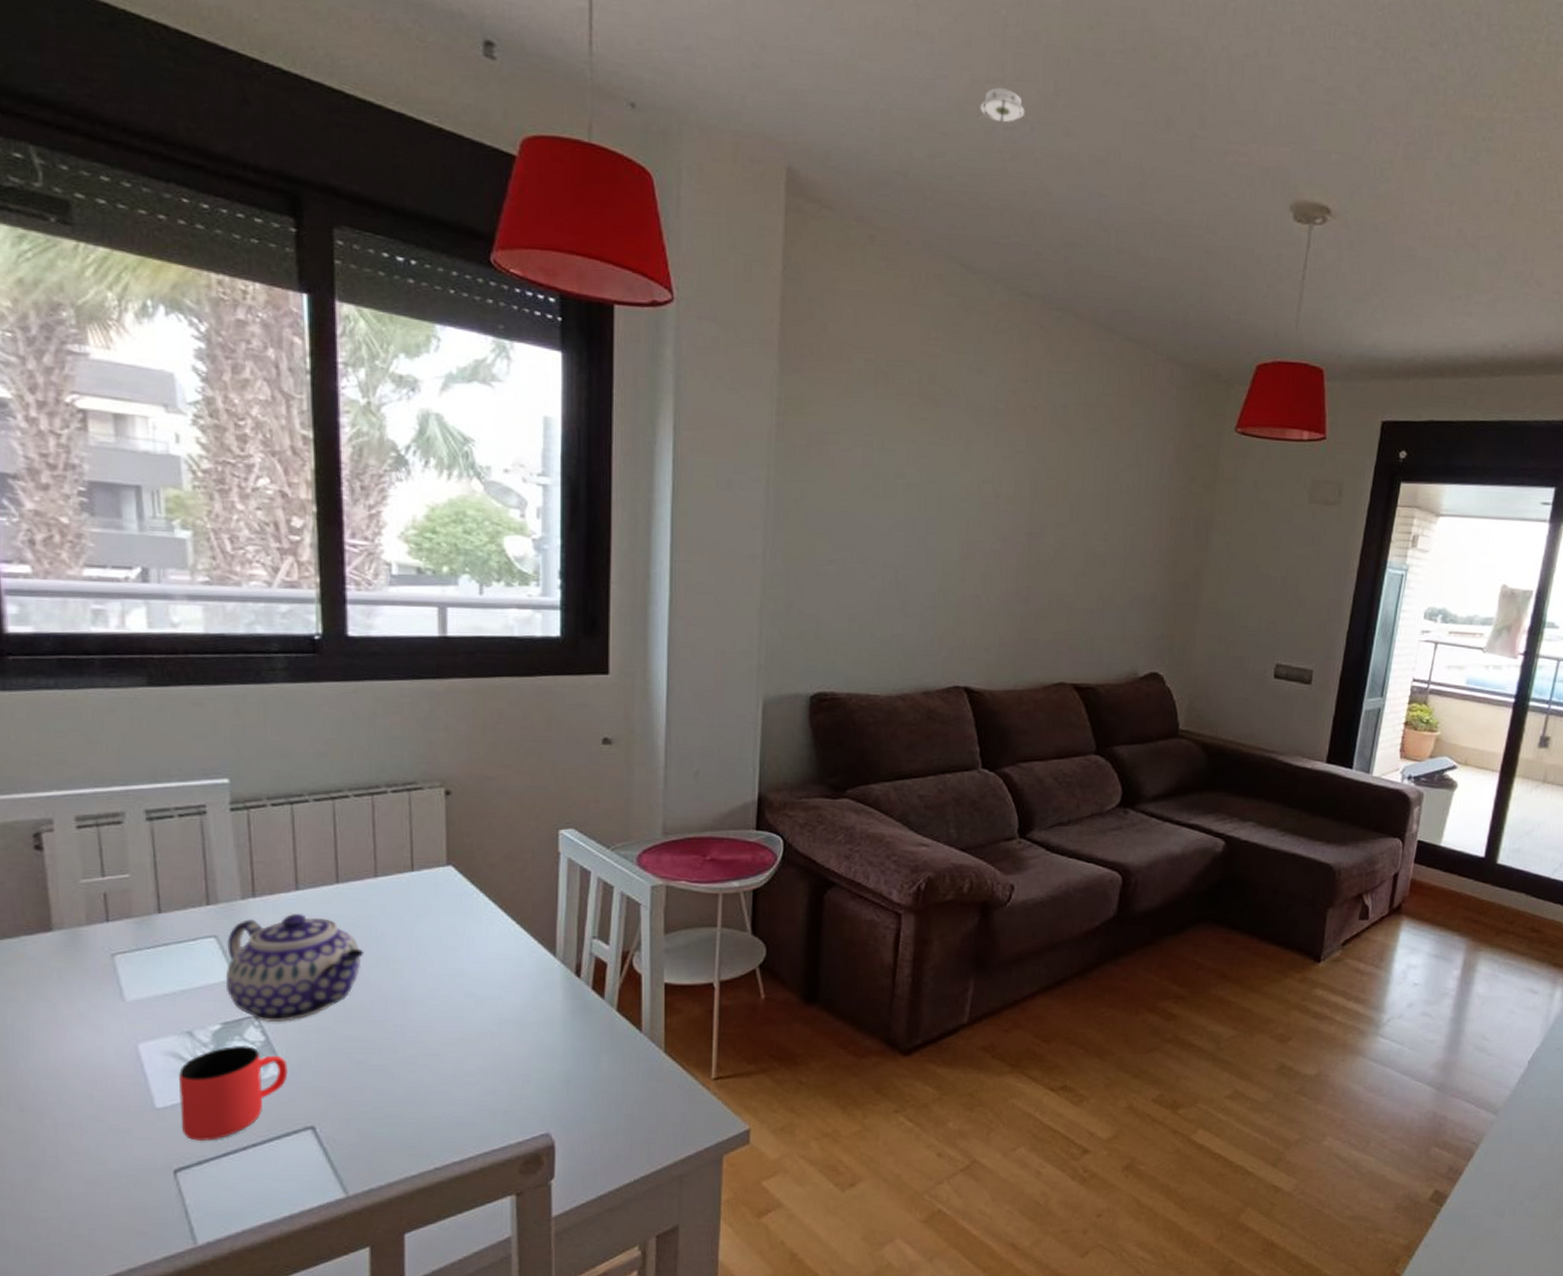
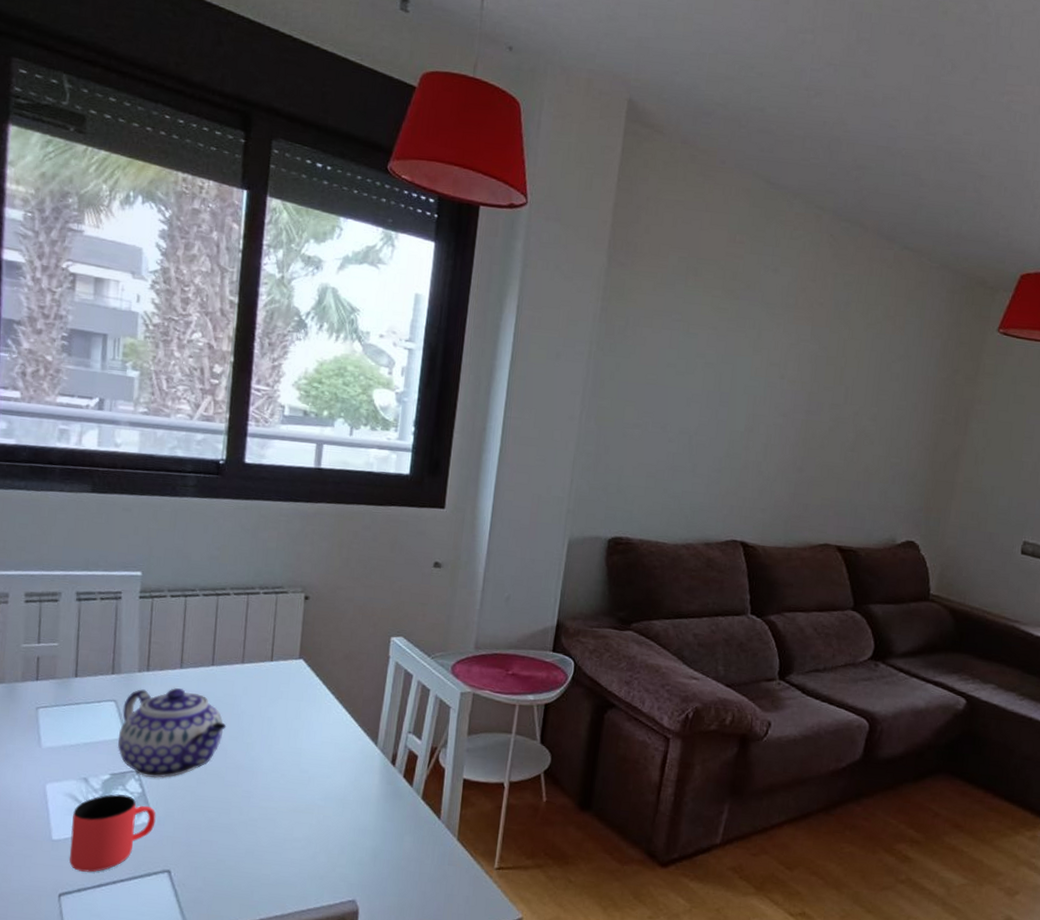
smoke detector: present [979,88,1025,122] -> none [791,37,830,65]

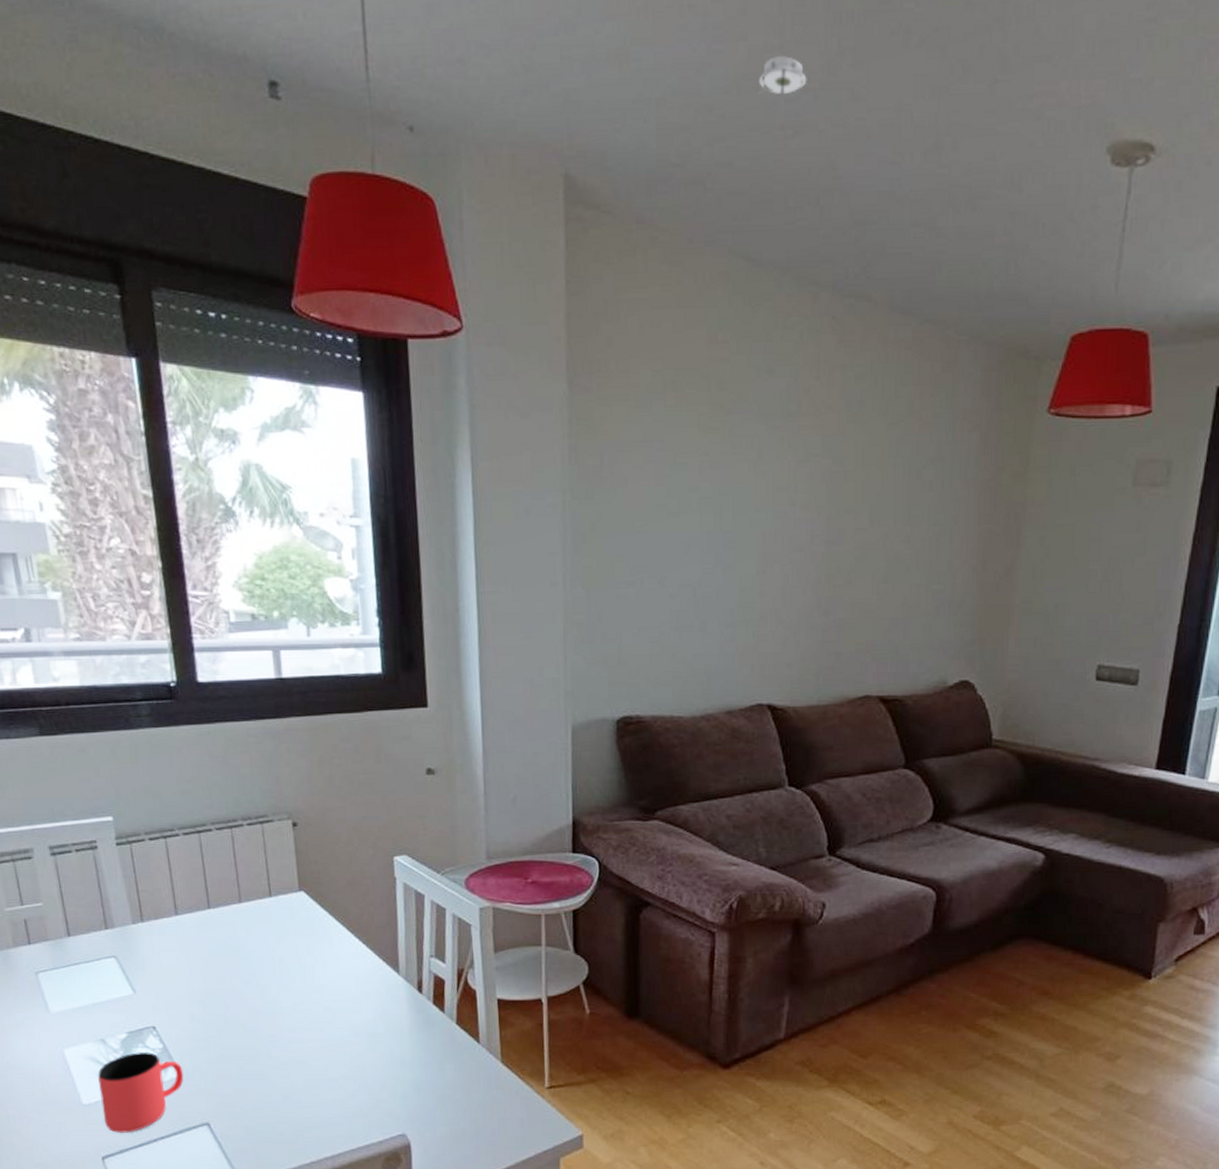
teapot: present [118,688,227,779] -> none [124,937,237,1032]
smoke detector: none [791,37,830,65] -> present [758,56,807,95]

